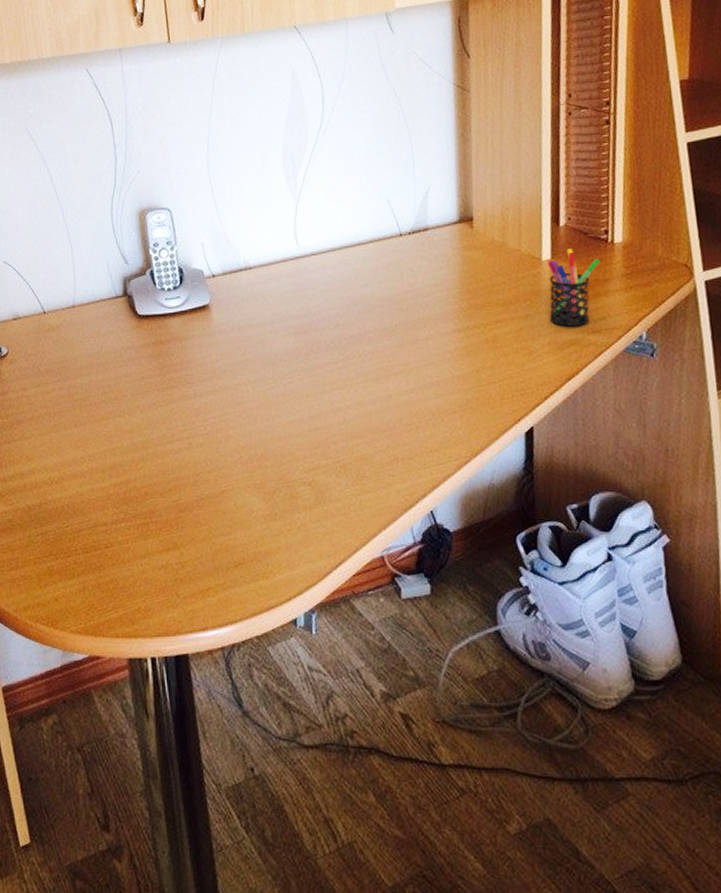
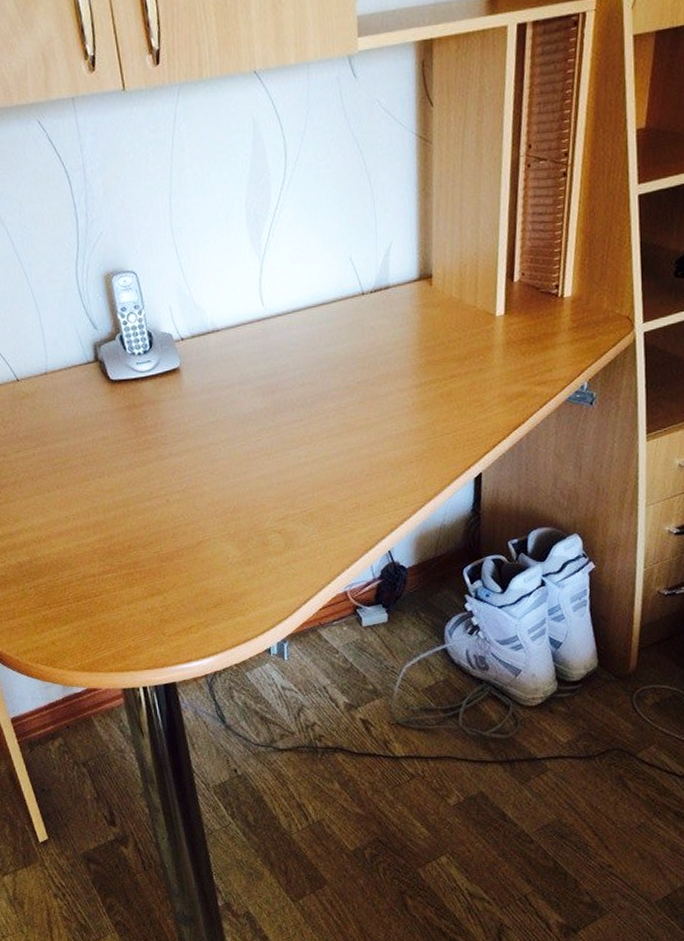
pen holder: present [547,248,601,327] -> none [501,304,550,380]

